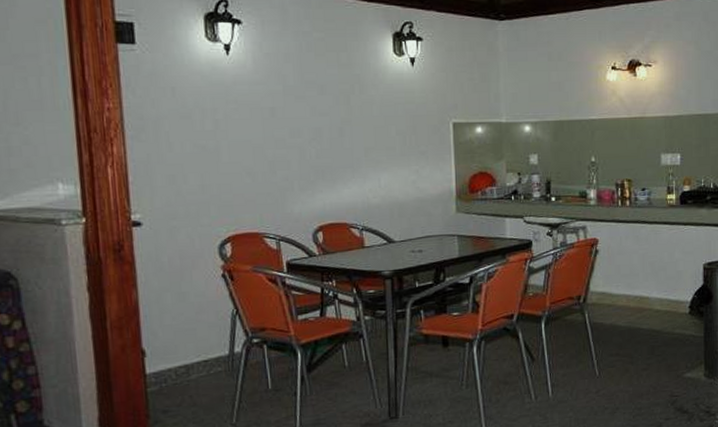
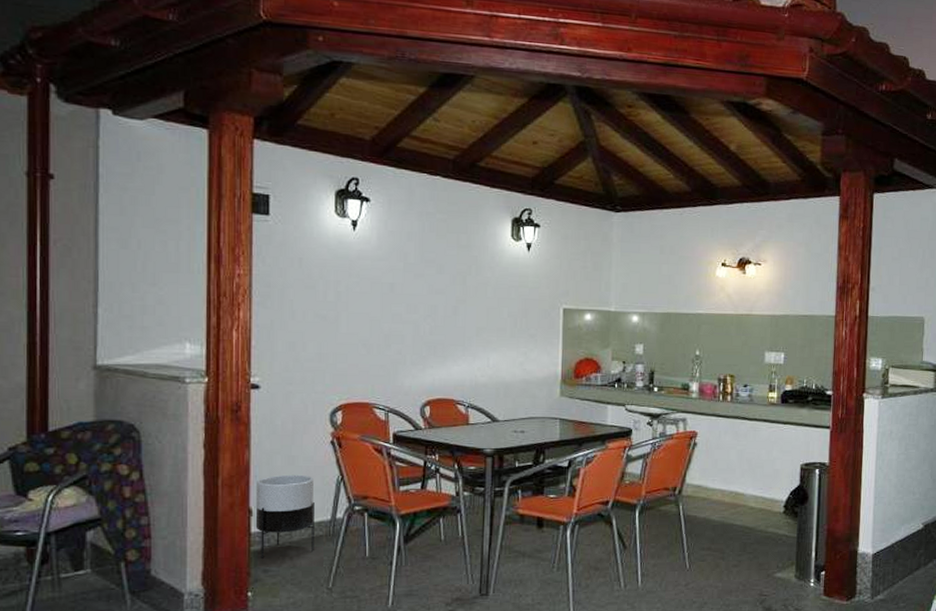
planter: none [147,311,214,399] -> present [255,474,315,558]

